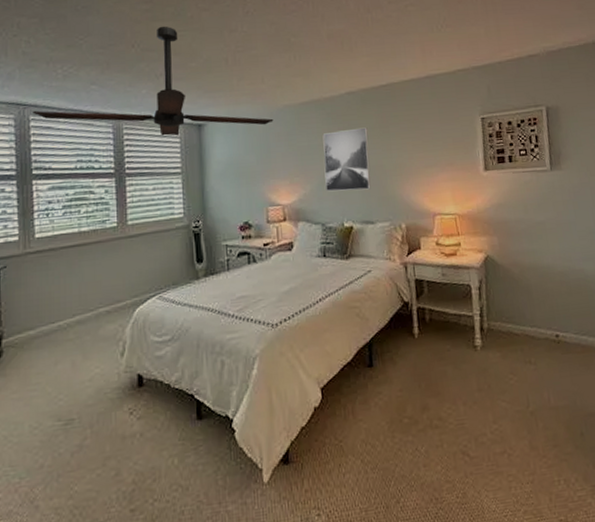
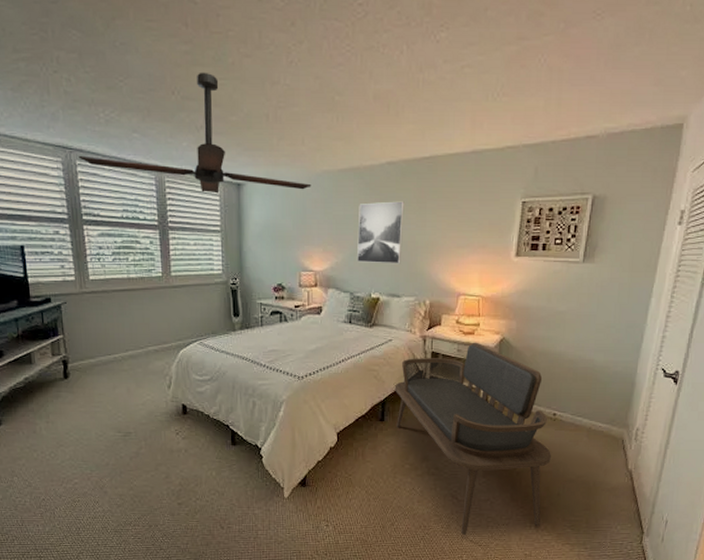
bench: none [380,263,570,504] -> present [394,342,551,535]

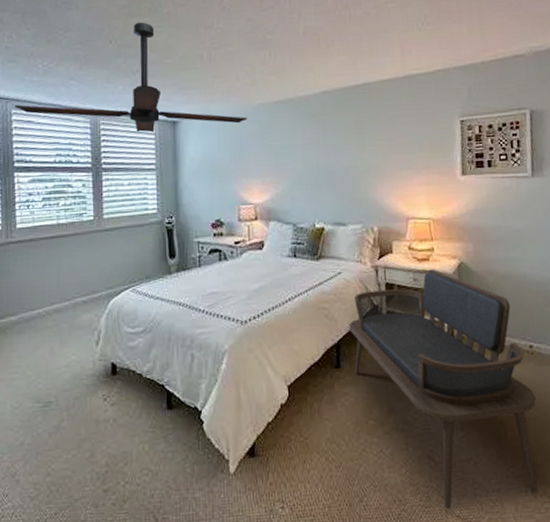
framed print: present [357,201,404,264] -> none [296,128,344,192]

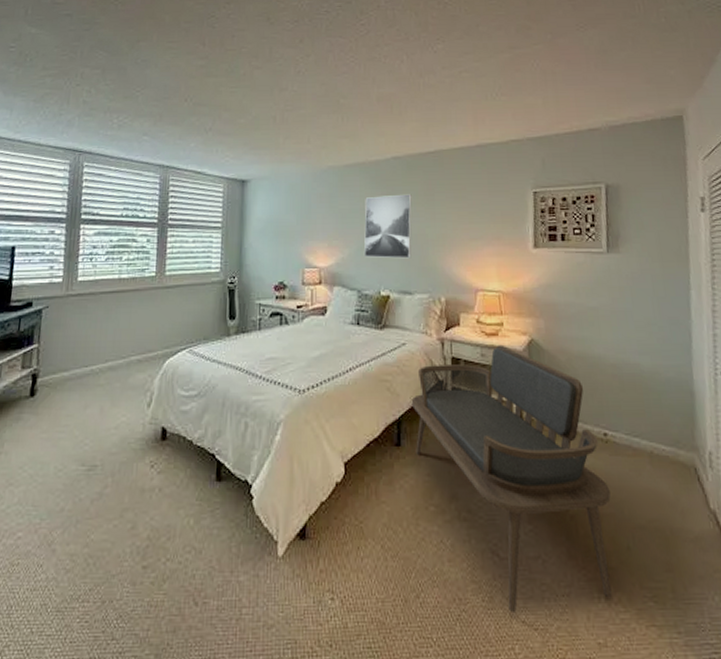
ceiling fan: present [15,22,247,133] -> none [87,82,317,191]
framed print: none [296,128,344,192] -> present [364,194,412,259]

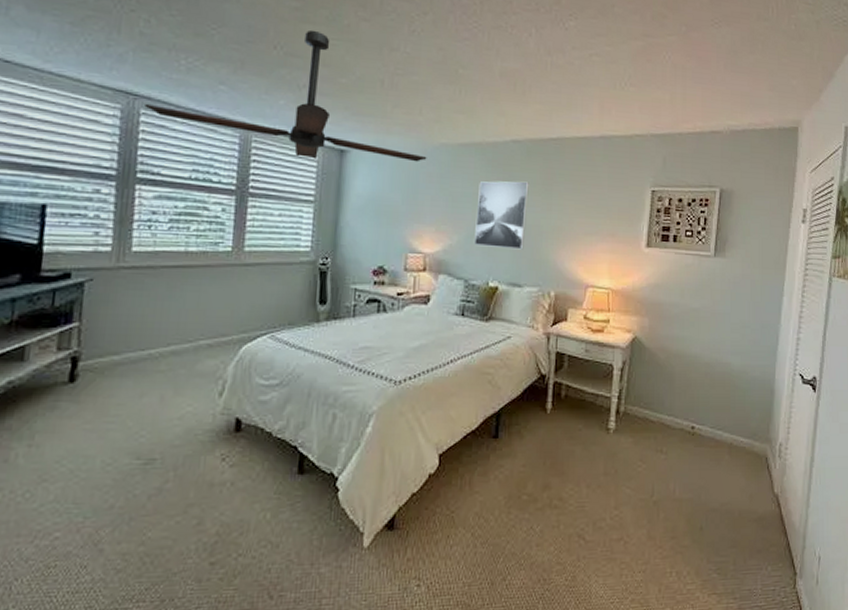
ceiling fan: none [87,82,317,191] -> present [144,29,427,162]
bench: present [411,344,612,612] -> none [512,341,691,589]

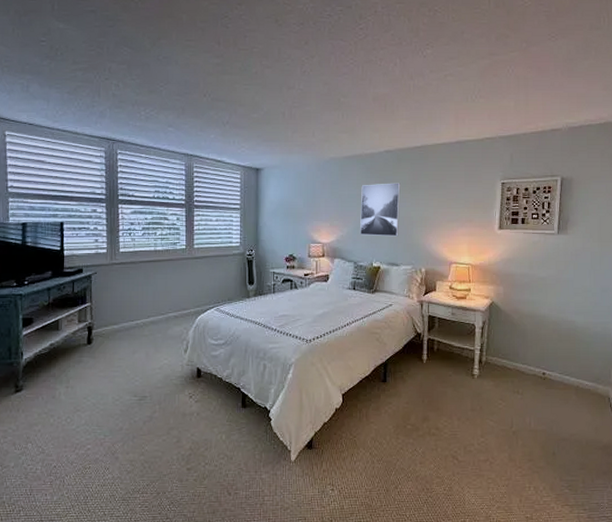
ceiling fan: present [144,29,427,162] -> none [120,79,320,177]

